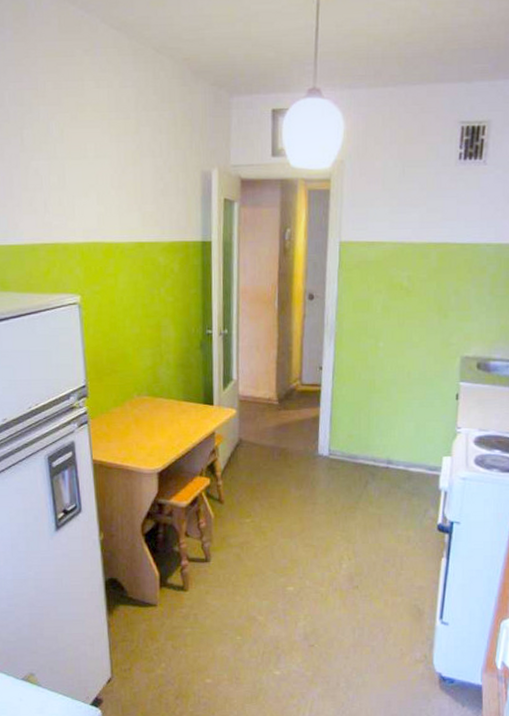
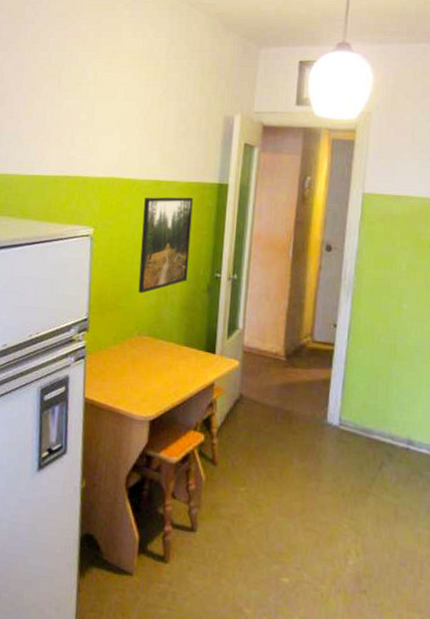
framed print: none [129,257,181,356] -> present [138,197,193,294]

